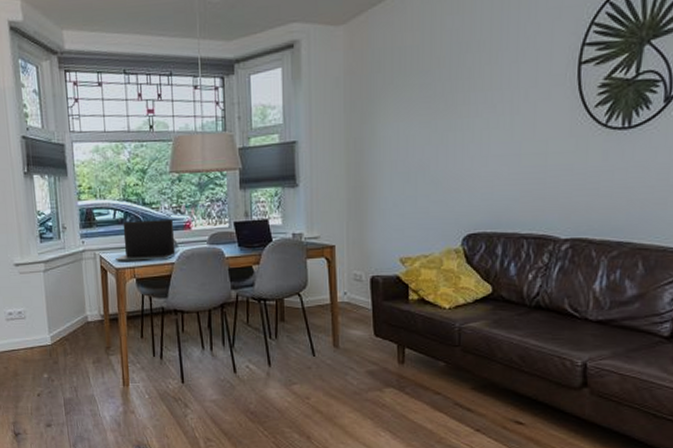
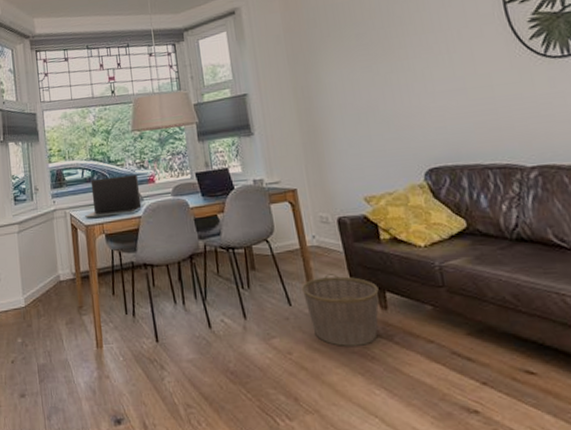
basket: none [326,329,399,394] -> present [301,274,379,346]

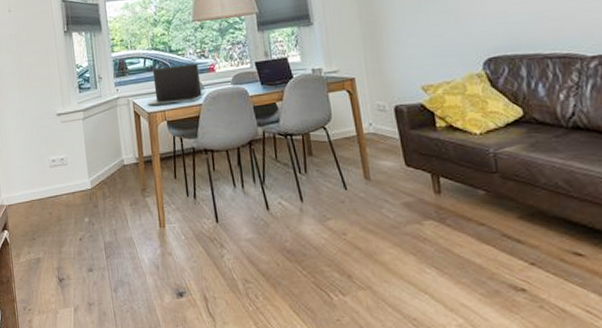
basket: present [301,274,379,346] -> none [357,160,433,228]

